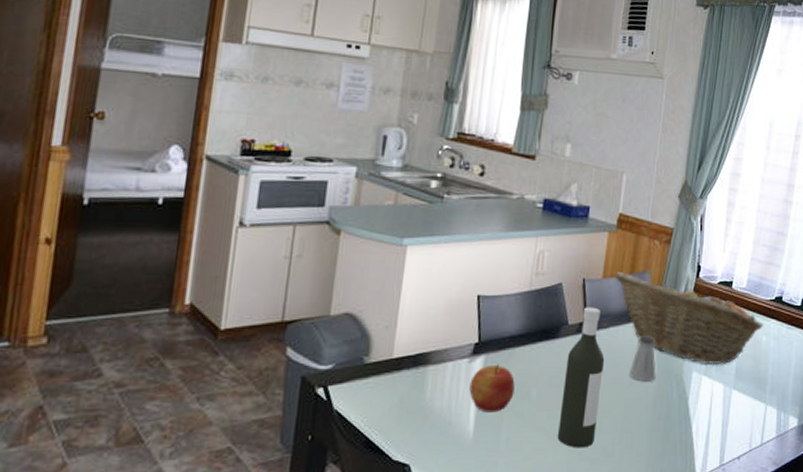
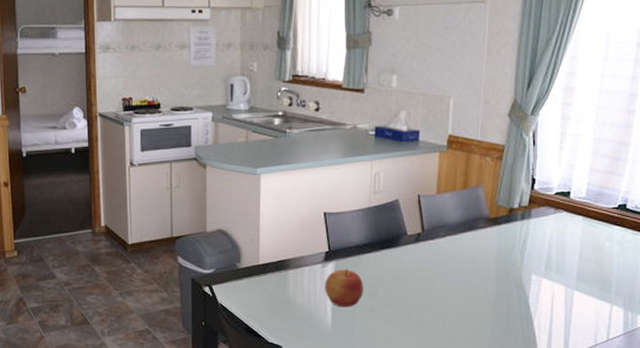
bottle: present [557,307,605,448] -> none [405,219,444,338]
fruit basket: present [615,272,763,365] -> none [449,188,606,269]
saltshaker: present [628,336,656,382] -> none [468,243,495,283]

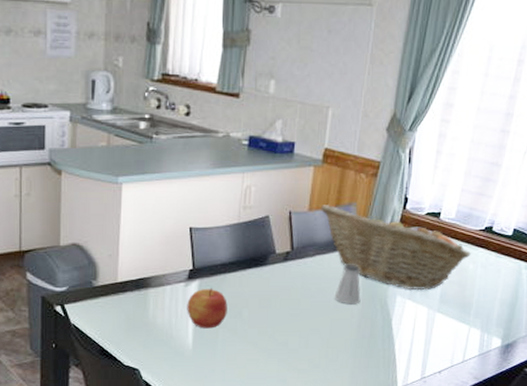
fruit basket: none [449,188,606,269] -> present [321,205,471,291]
saltshaker: none [468,243,495,283] -> present [334,264,361,305]

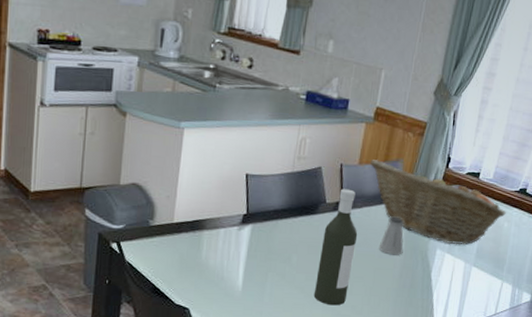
apple: present [187,288,227,329] -> none [238,233,278,272]
bottle: none [267,237,311,360] -> present [313,189,358,306]

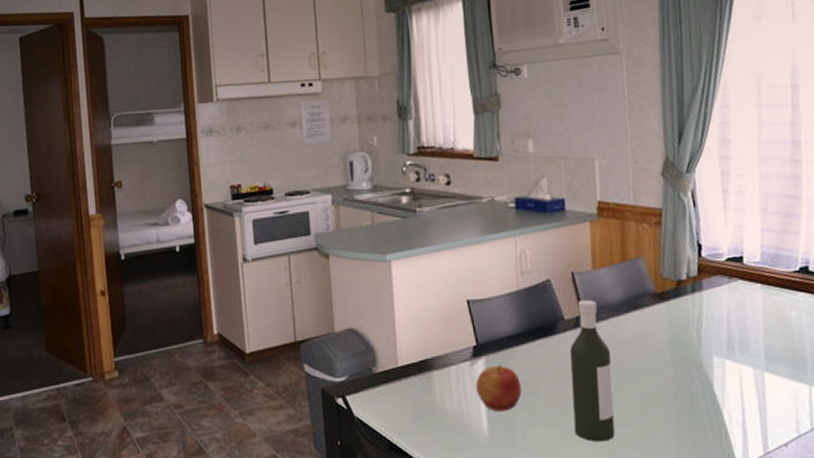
apple: none [238,233,278,272] -> present [475,364,522,412]
fruit basket: present [370,159,506,245] -> none [605,260,790,348]
saltshaker: present [378,216,404,255] -> none [639,323,672,371]

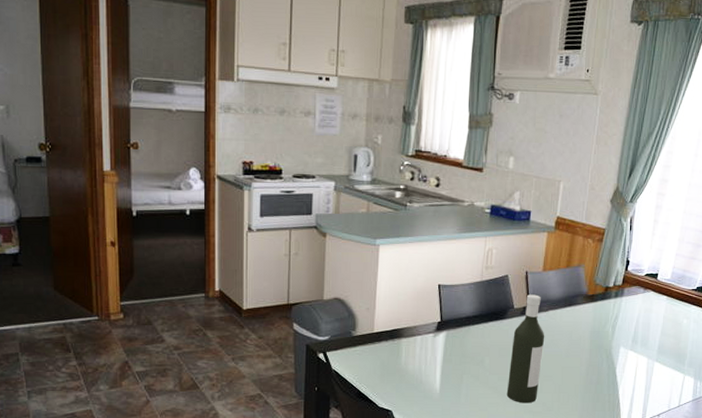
apple: present [475,364,522,412] -> none [435,338,471,375]

